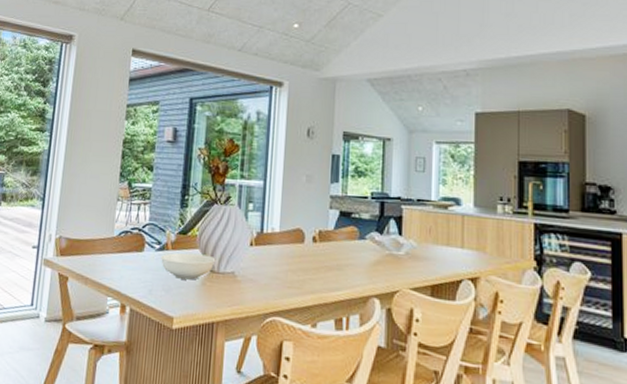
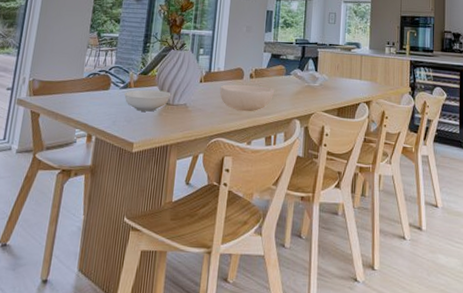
bowl: none [275,249,346,286] -> present [219,84,275,112]

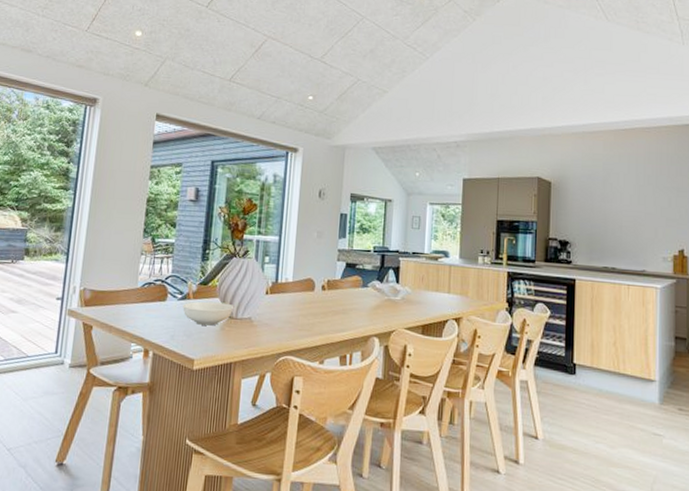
bowl: present [219,84,275,112] -> none [288,296,350,328]

